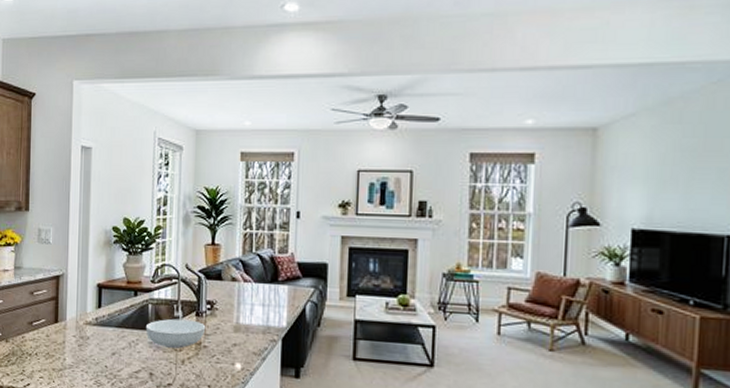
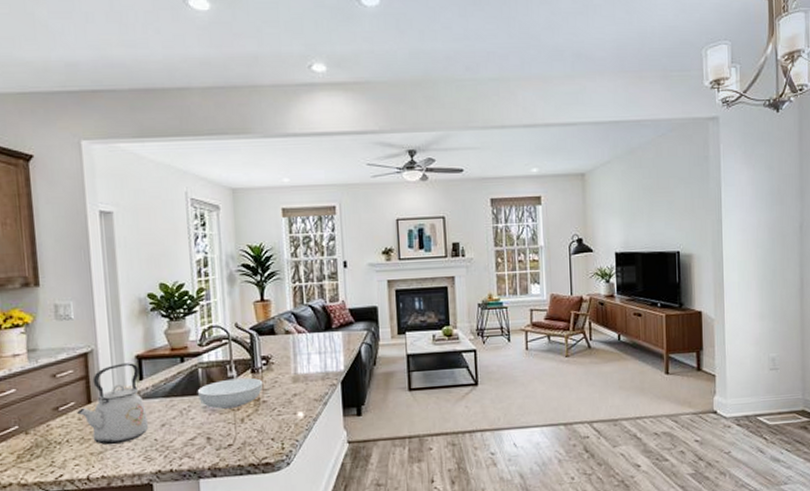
kettle: none [46,289,102,365] -> present [77,363,149,446]

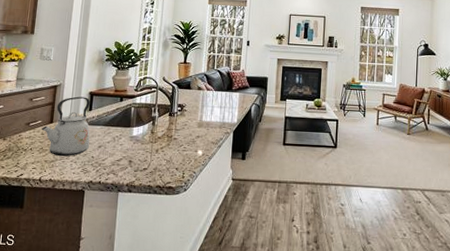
serving bowl: present [197,377,263,409] -> none [128,118,177,141]

